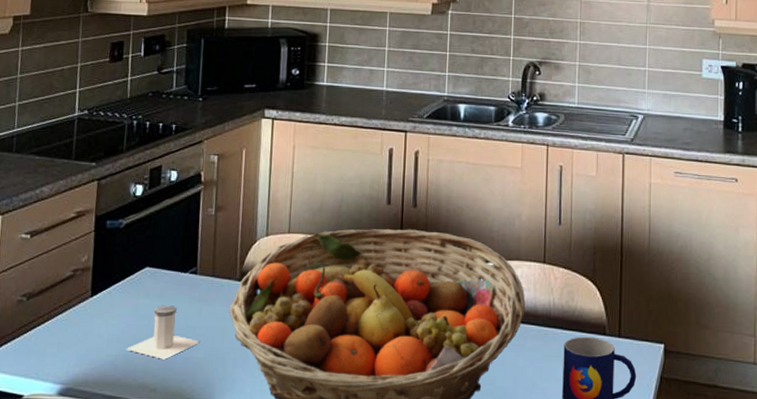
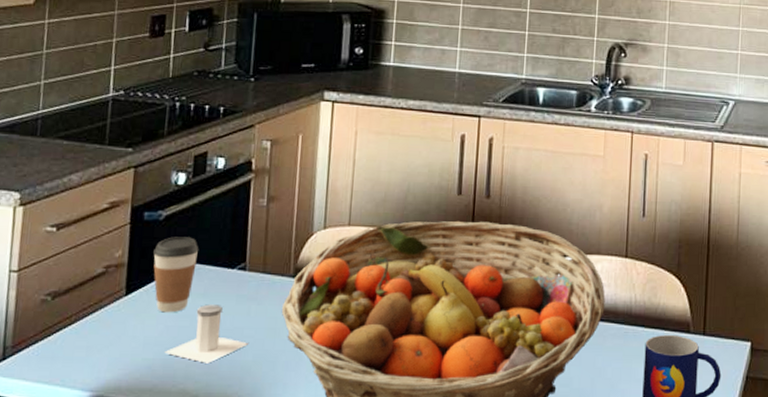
coffee cup: none [115,243,156,313] -> present [153,236,199,313]

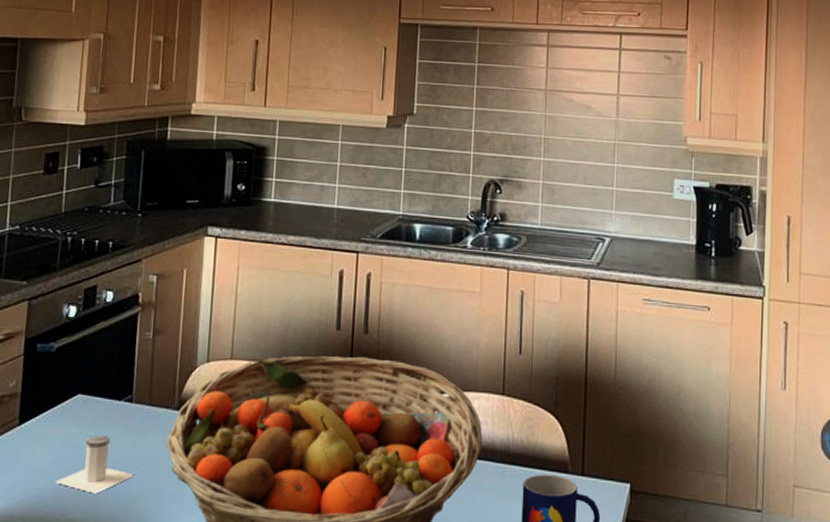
coffee cup: present [153,236,199,313] -> none [45,368,89,443]

